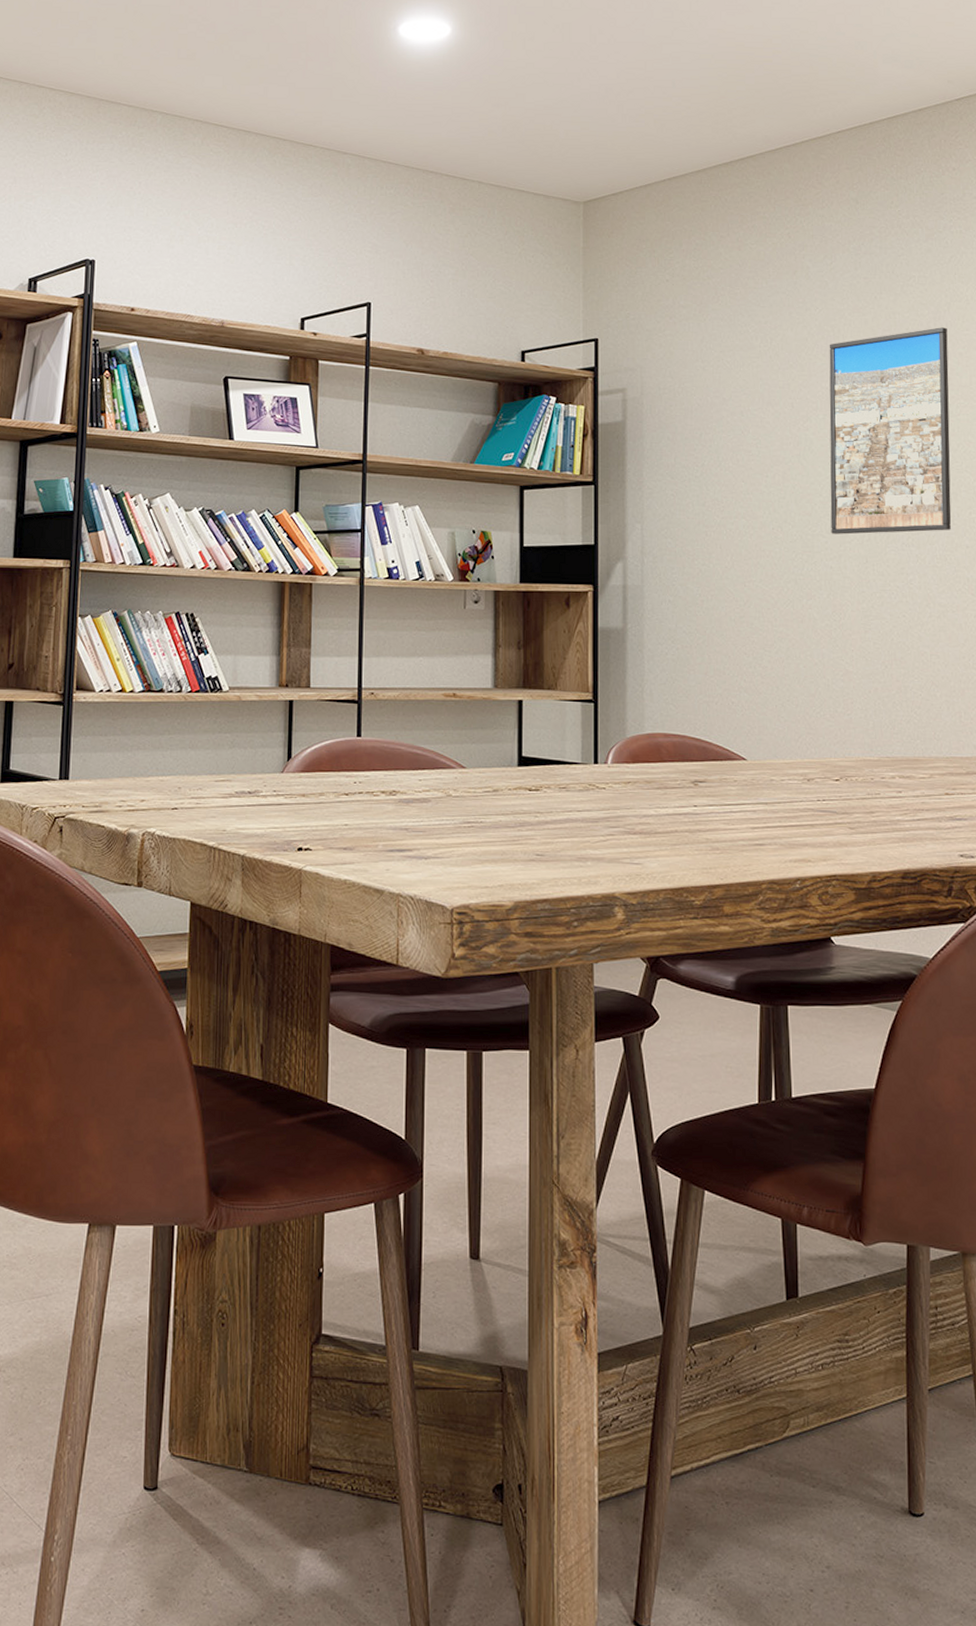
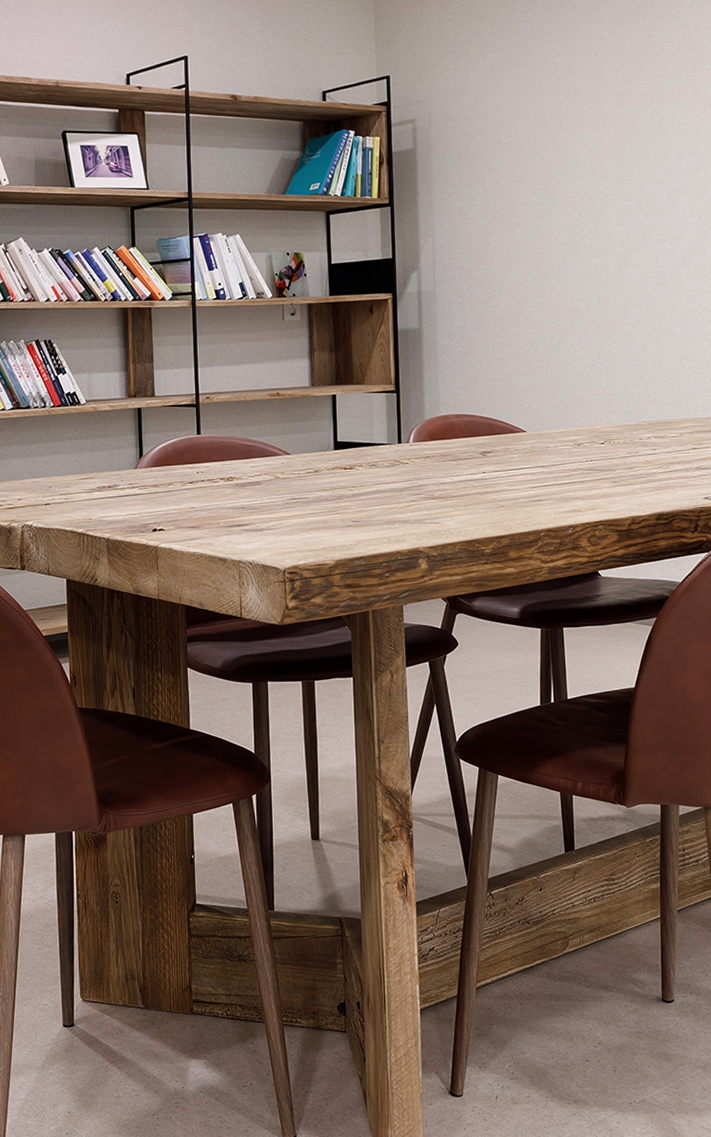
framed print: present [829,327,952,535] -> none [592,46,699,236]

